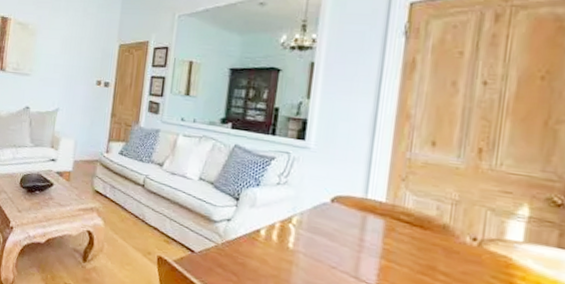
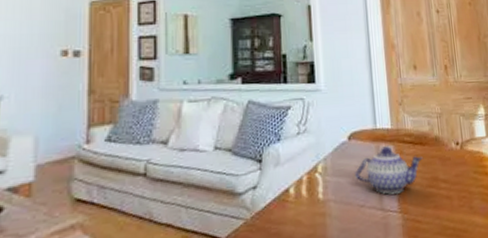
teapot: none [331,218,422,269] -> present [355,146,424,194]

